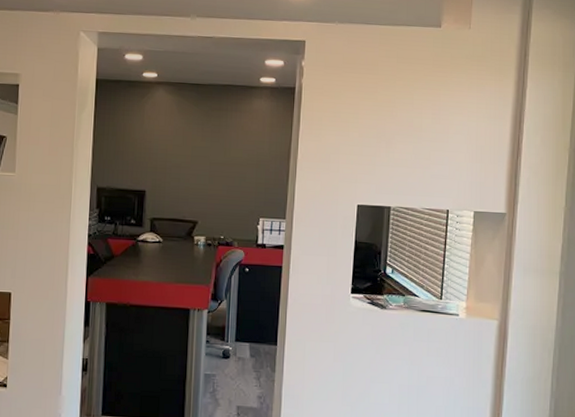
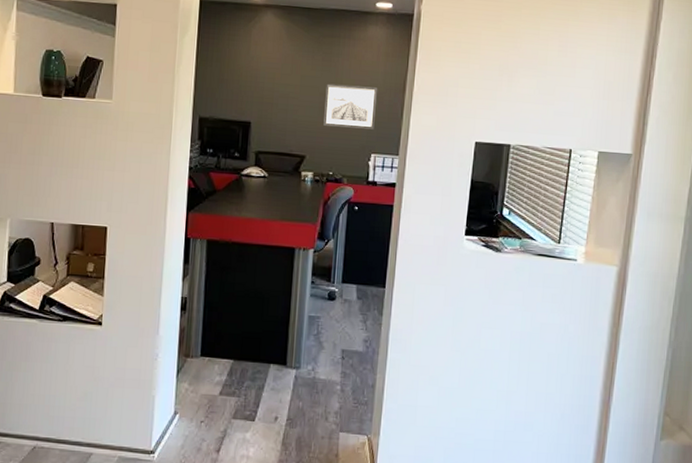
wall art: none [214,153,264,195] -> present [323,83,378,130]

